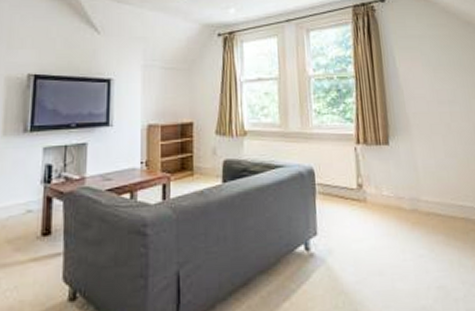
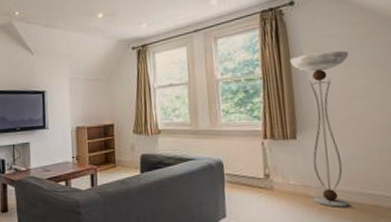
floor lamp: none [381,53,441,221] -> present [289,51,349,207]

